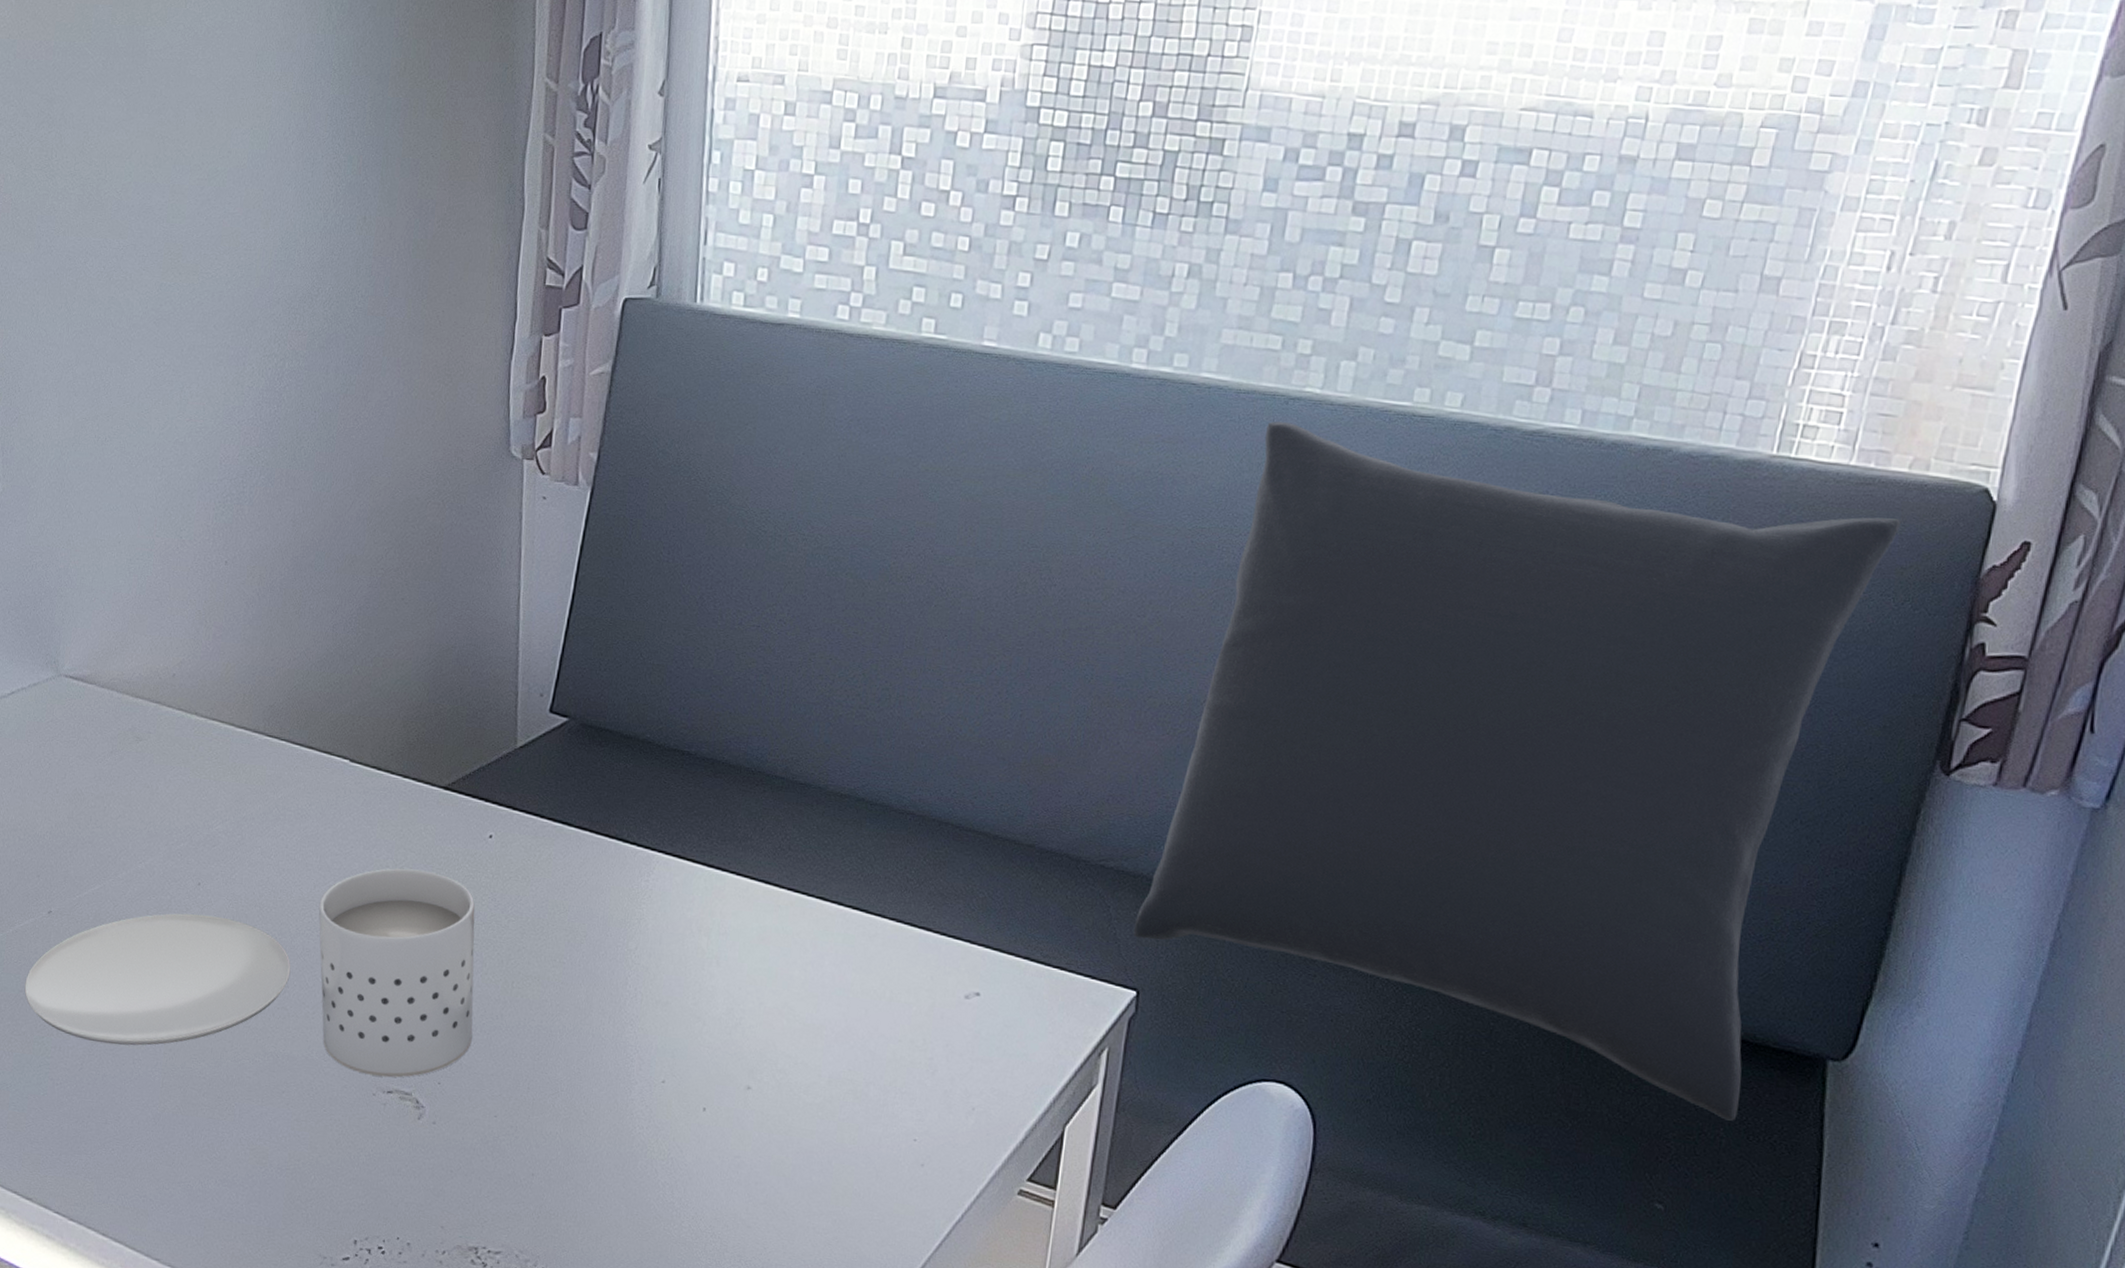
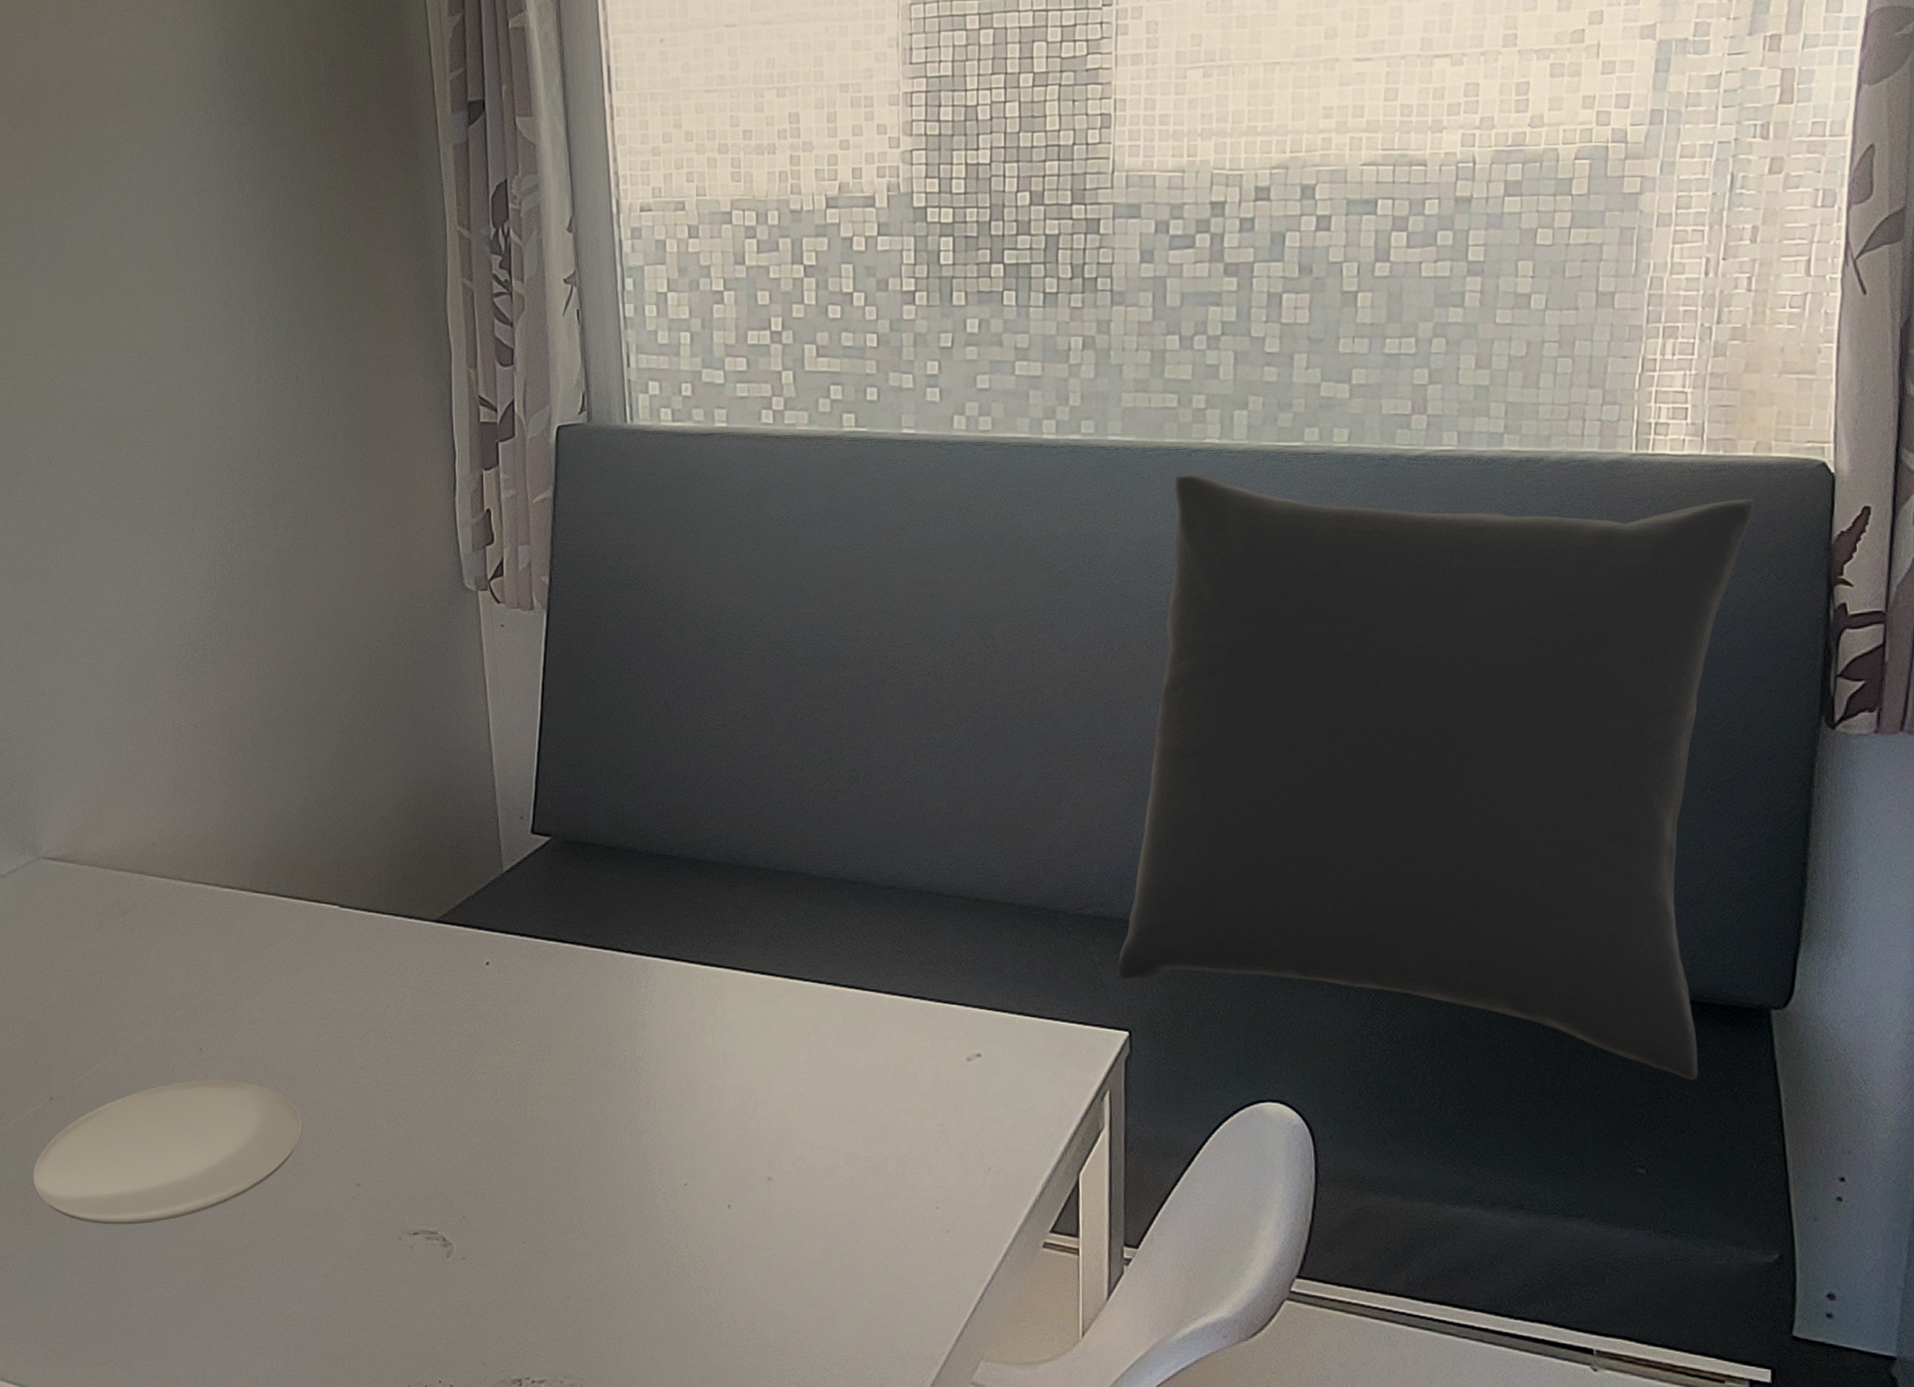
mug: present [318,868,475,1078] -> none [324,1006,492,1219]

